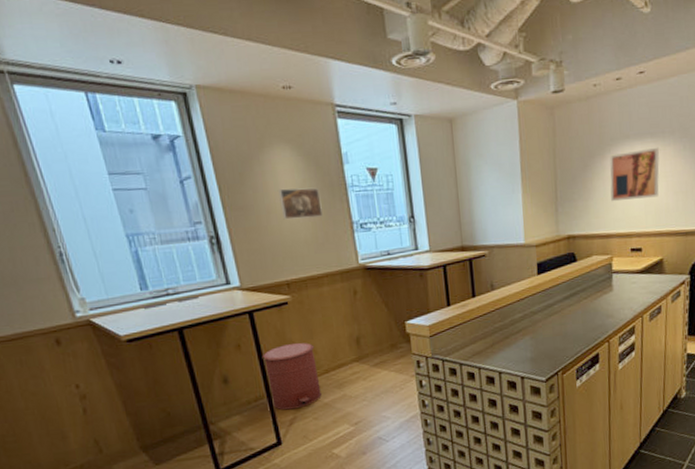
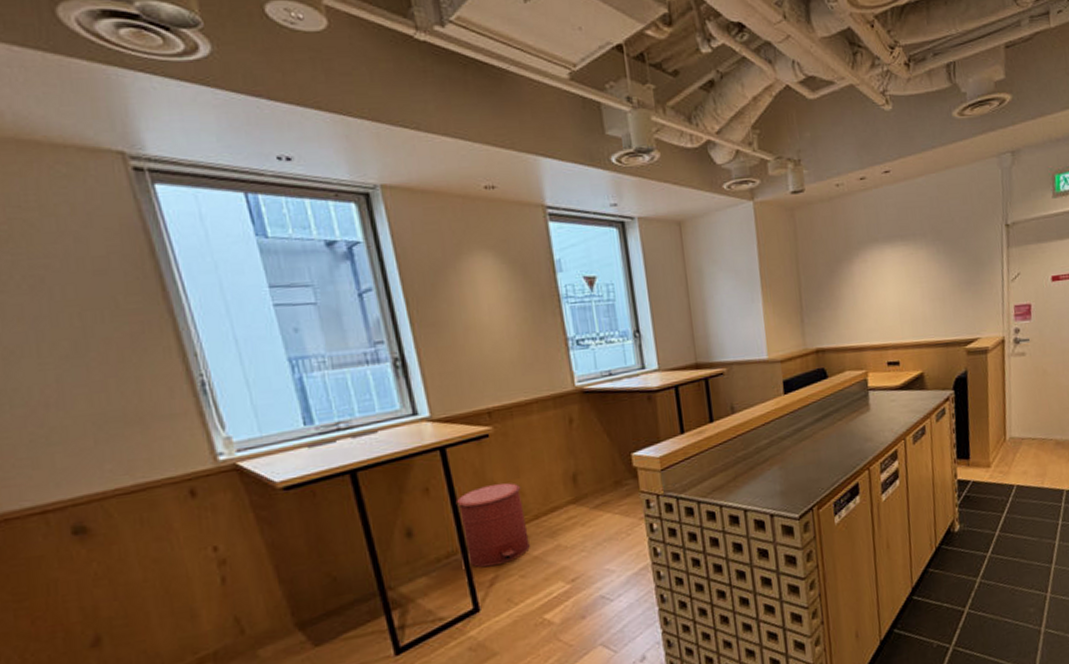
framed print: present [278,188,323,220] -> none [478,299,532,337]
wall art: present [610,147,660,202] -> none [858,250,914,311]

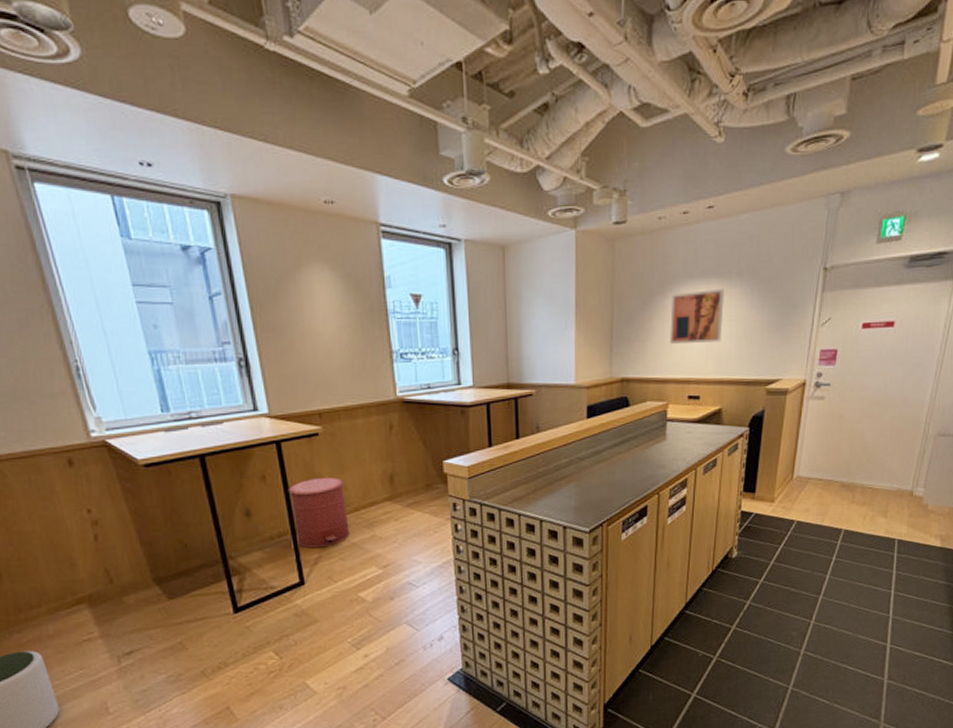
wall art: none [858,250,914,311] -> present [670,288,725,345]

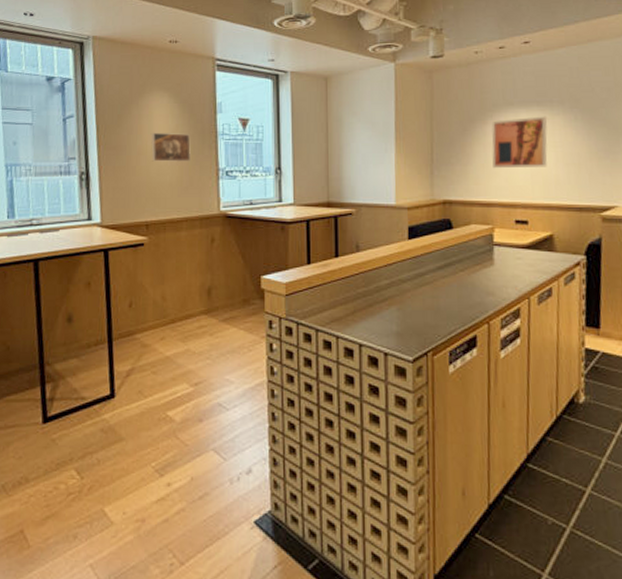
trash can: present [288,478,350,548] -> none [109,288,164,359]
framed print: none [314,311,360,345] -> present [151,132,191,162]

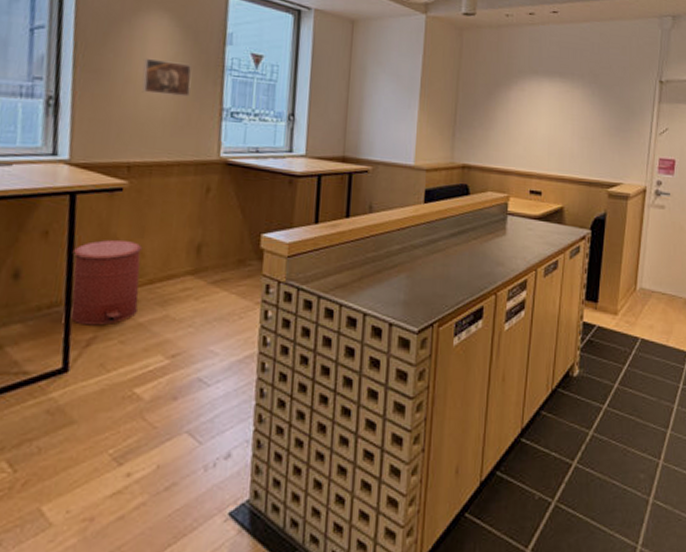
trash can: none [109,288,164,359] -> present [70,240,143,326]
wall art: present [491,116,548,169] -> none [513,87,568,139]

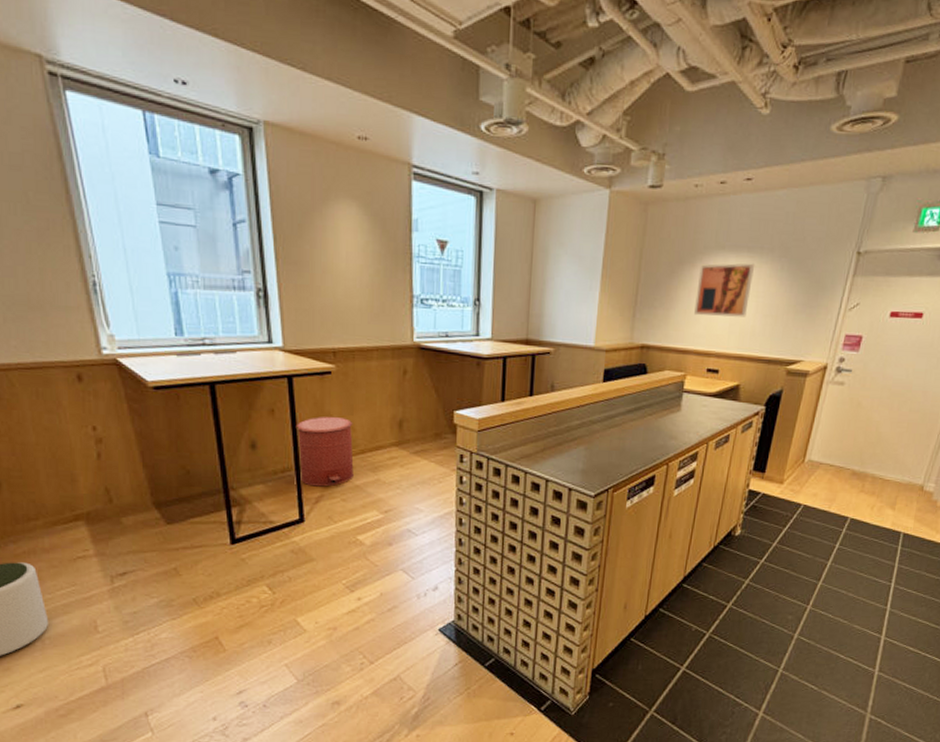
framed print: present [142,57,192,97] -> none [338,248,382,285]
wall art: none [513,87,568,139] -> present [694,263,755,317]

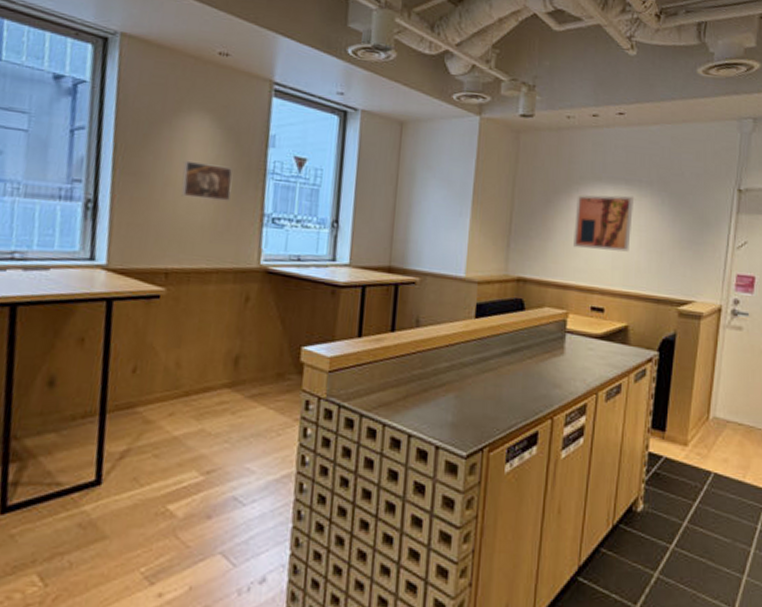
trash can: present [295,417,354,487] -> none [104,349,179,438]
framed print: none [338,248,382,285] -> present [181,160,233,201]

